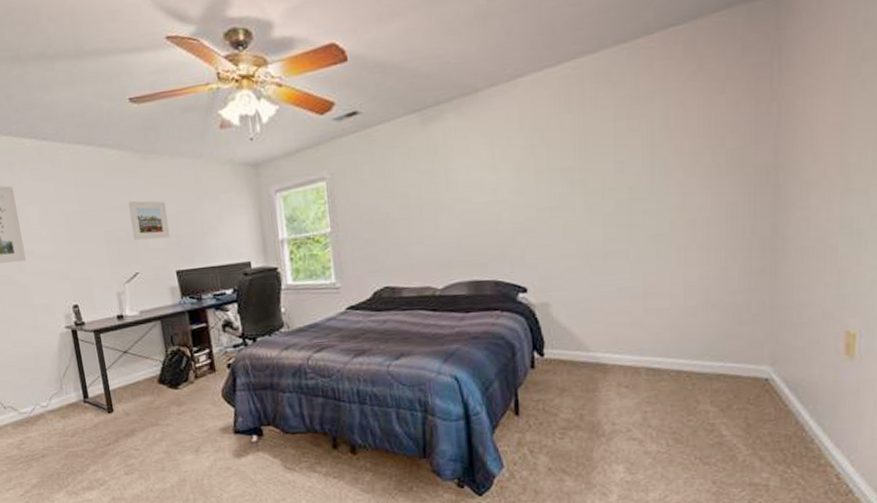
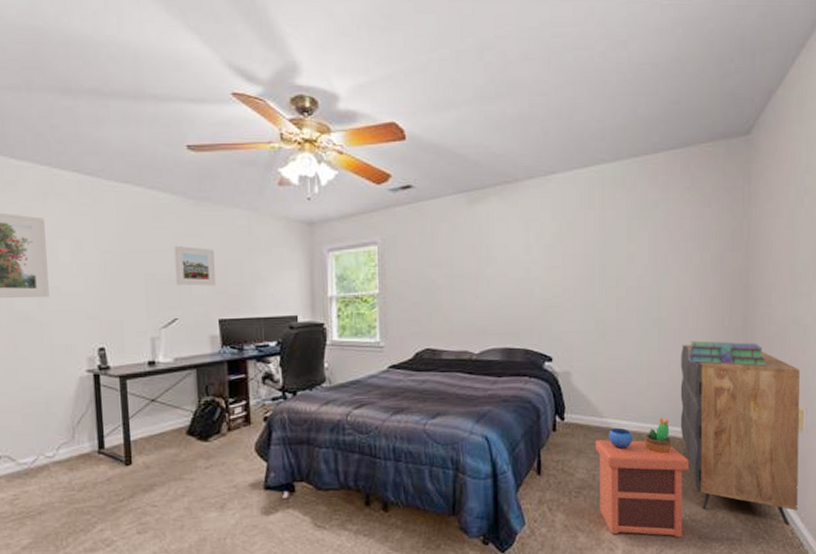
nightstand: none [581,348,700,483] -> present [595,417,690,538]
dresser: none [687,263,851,470] -> present [680,345,800,526]
stack of books: none [697,255,803,284] -> present [688,341,766,366]

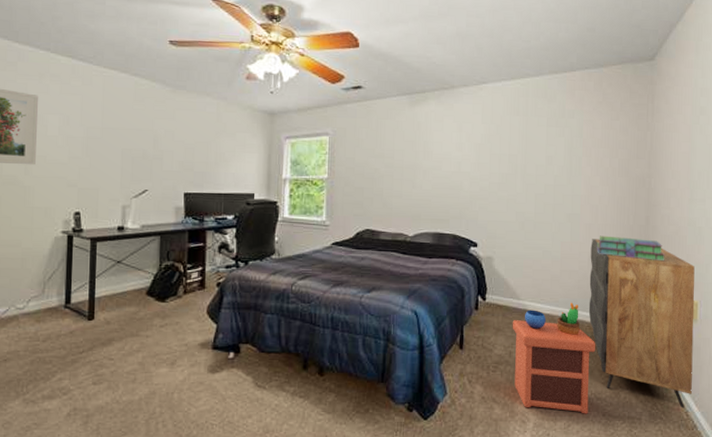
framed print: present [174,245,215,286] -> none [149,125,185,163]

